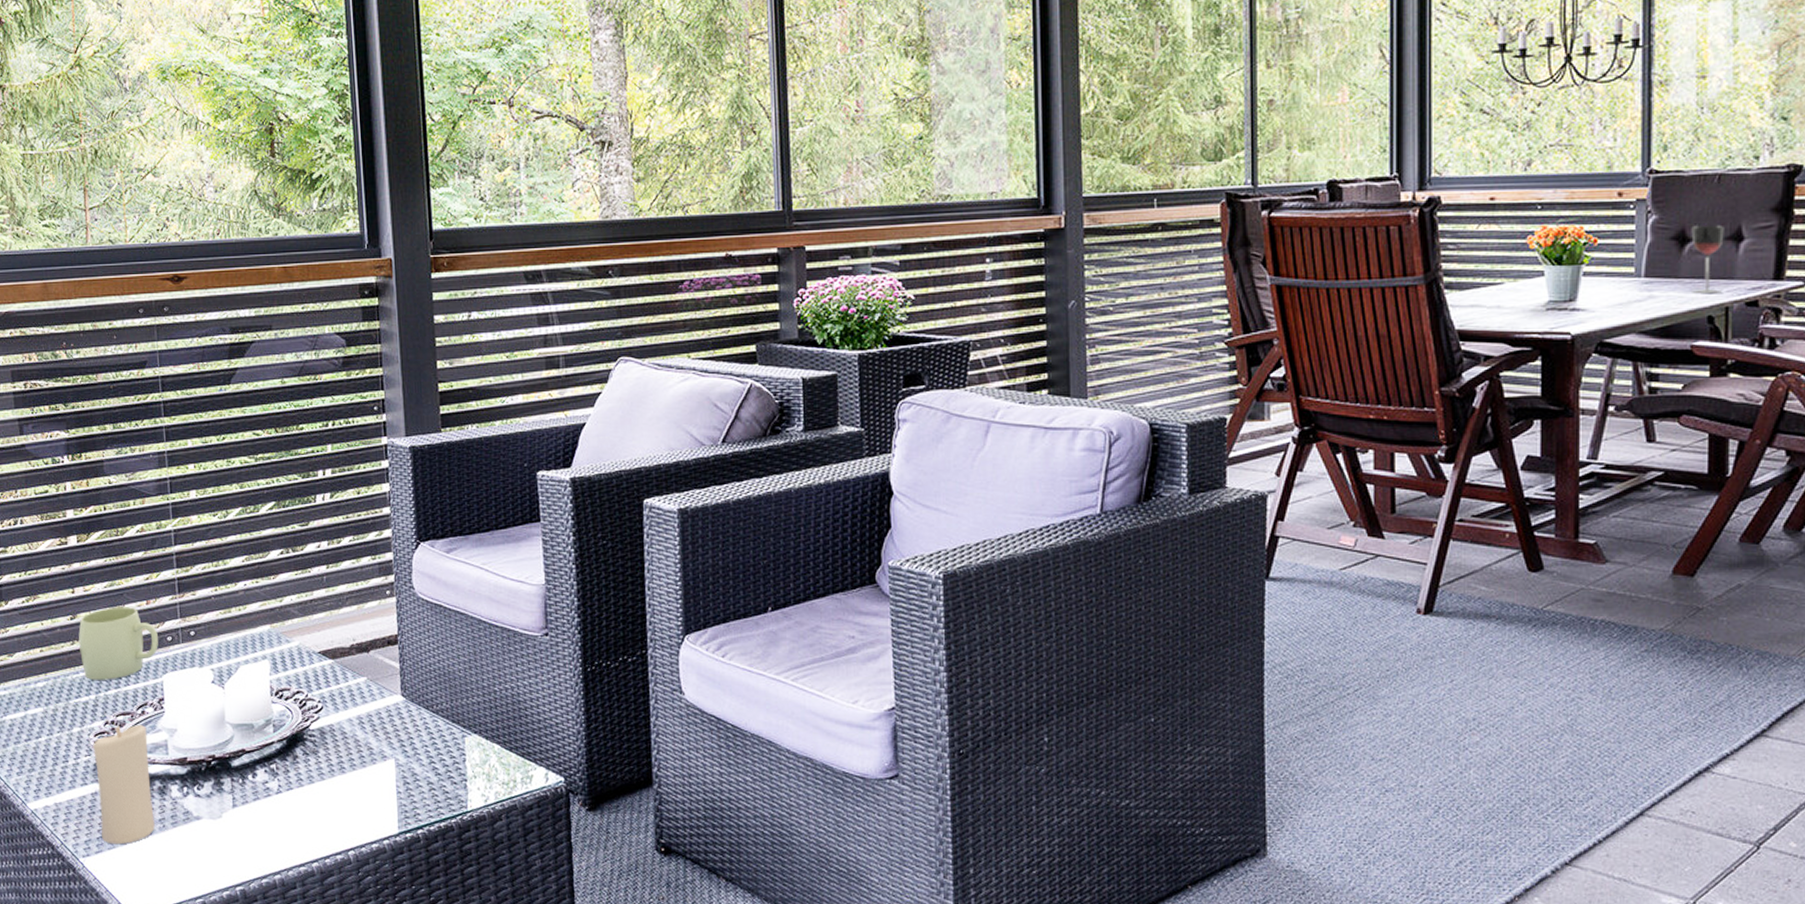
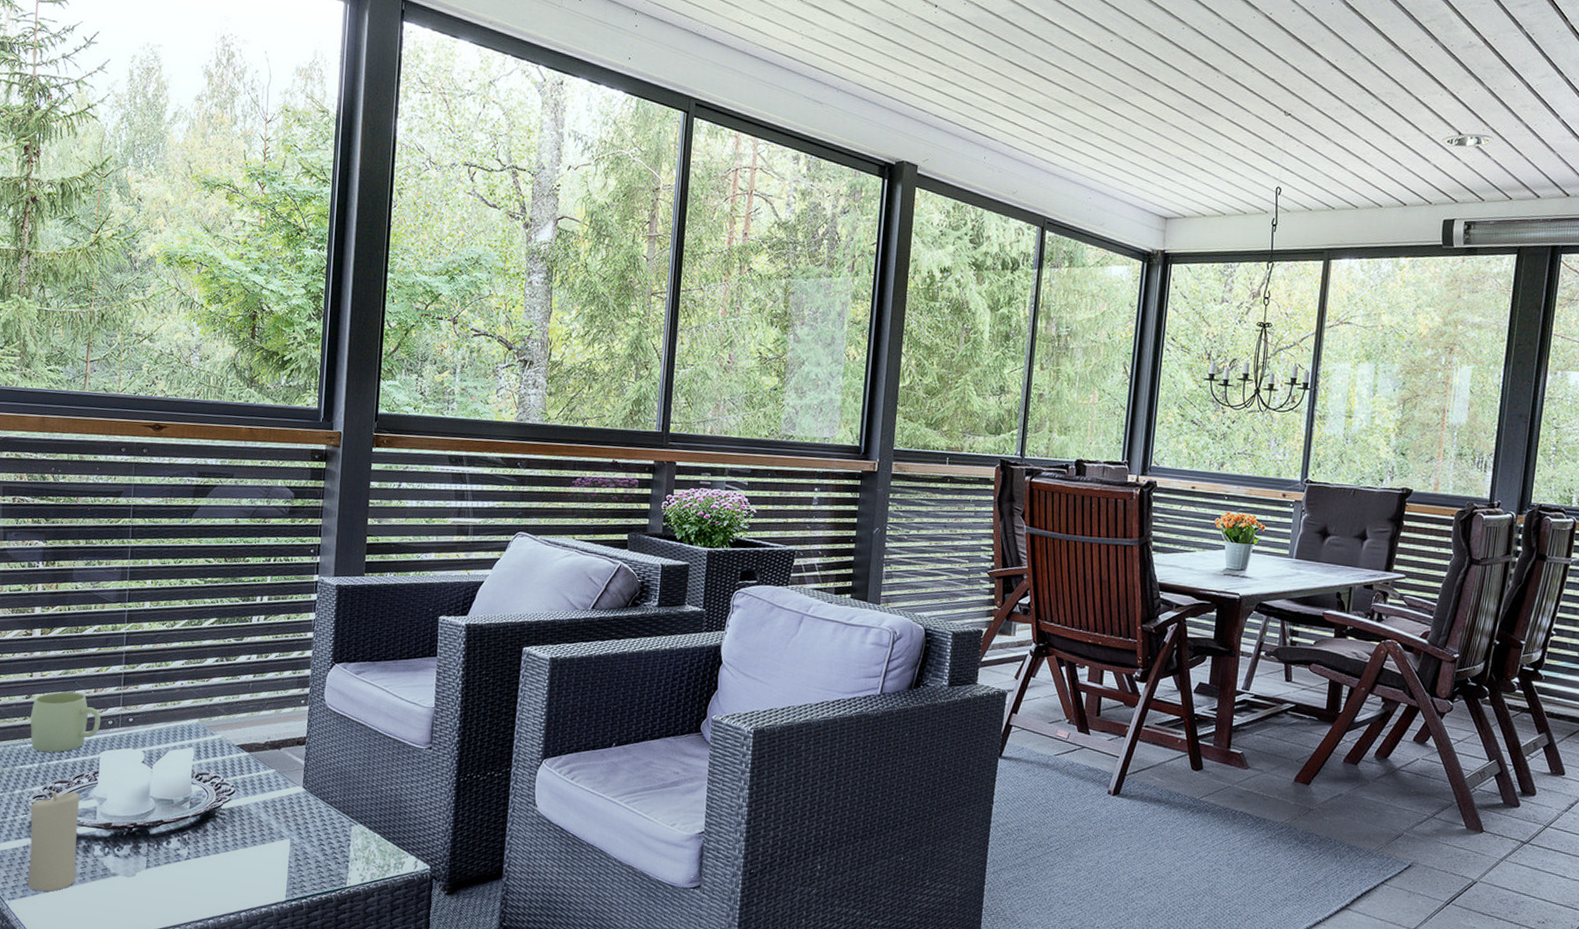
wineglass: present [1691,225,1724,294] -> none [1328,524,1355,577]

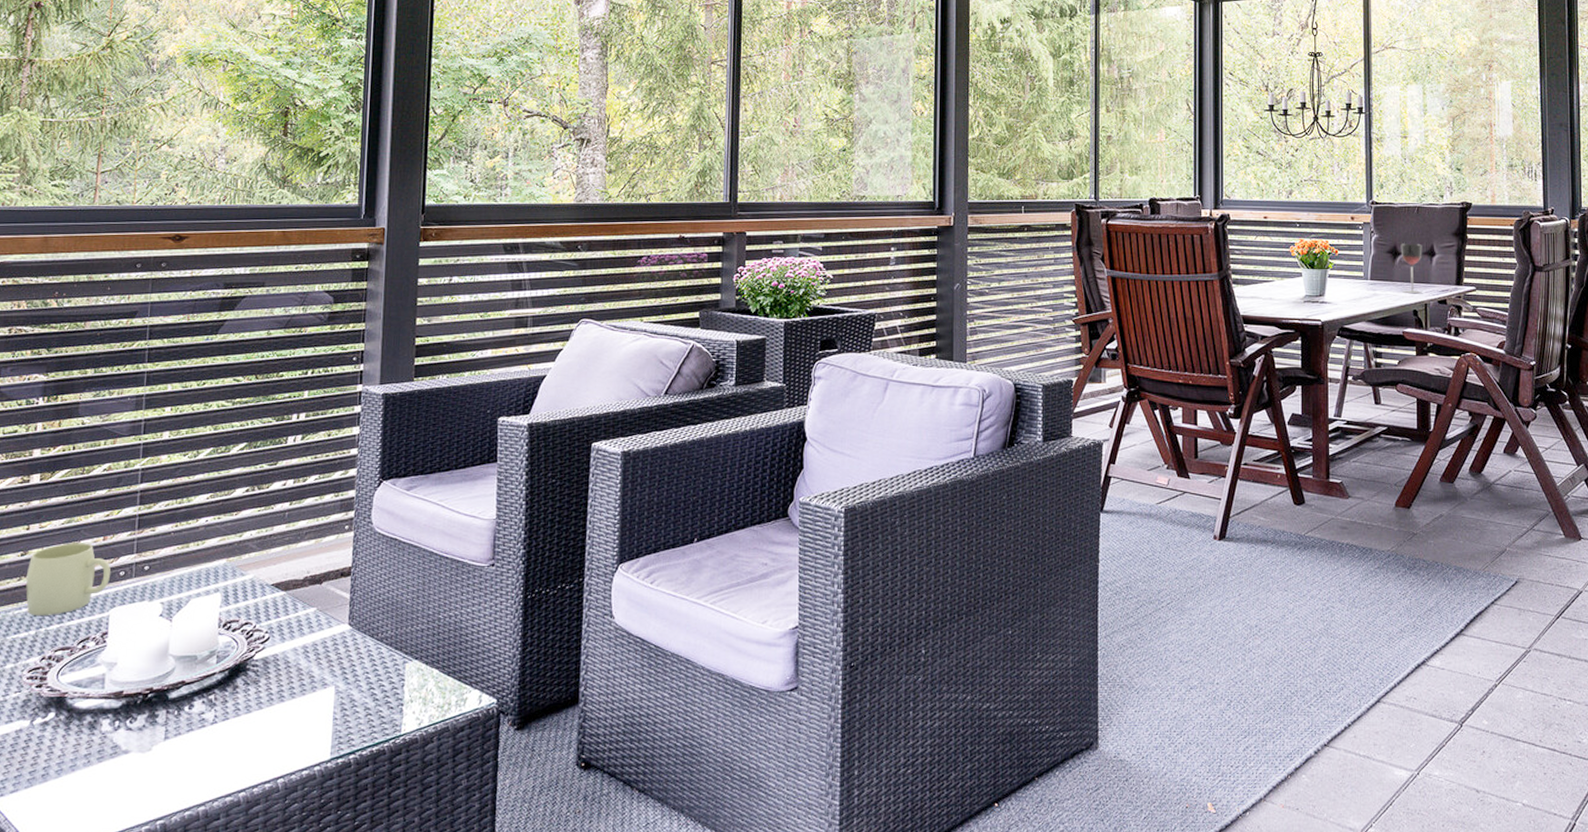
candle: present [27,791,80,892] -> none [19,658,85,783]
wineglass: none [1328,524,1355,577] -> present [1400,243,1422,294]

